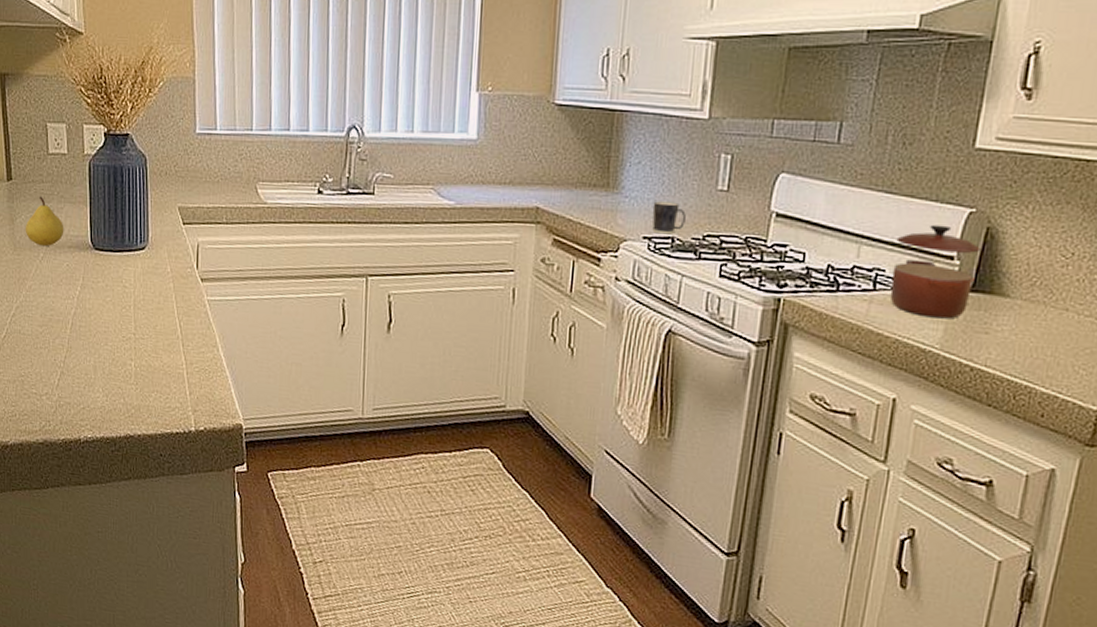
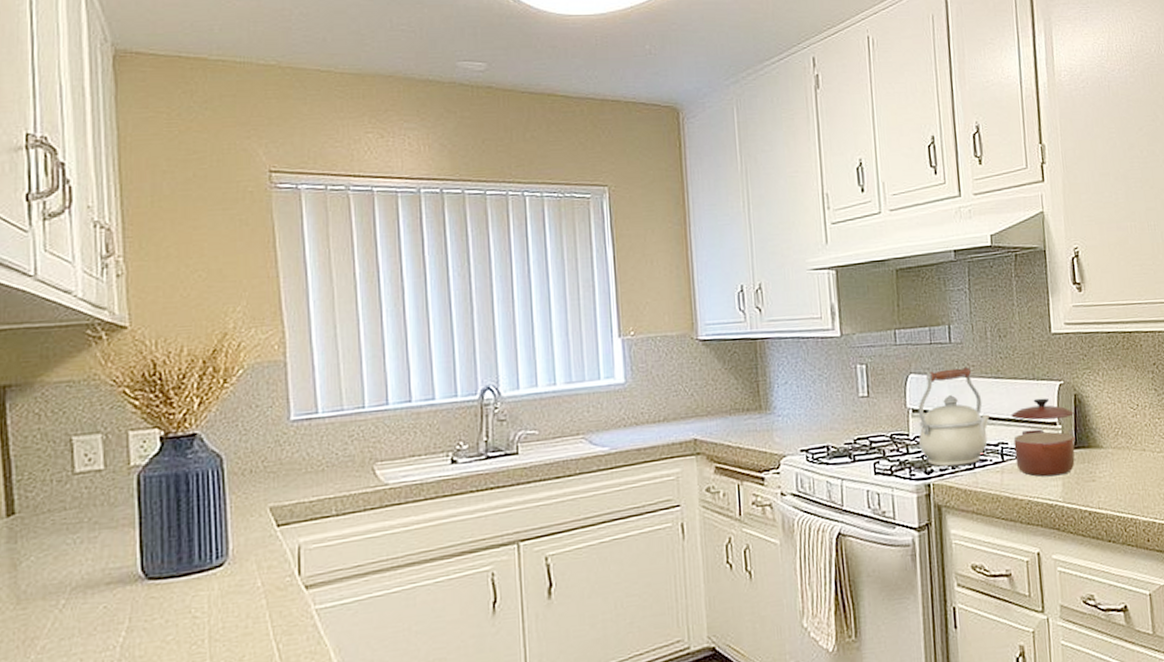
fruit: present [25,196,64,247] -> none [35,527,100,591]
mug: present [652,201,686,235] -> none [804,413,836,445]
kettle: none [775,172,869,287] -> present [918,367,990,467]

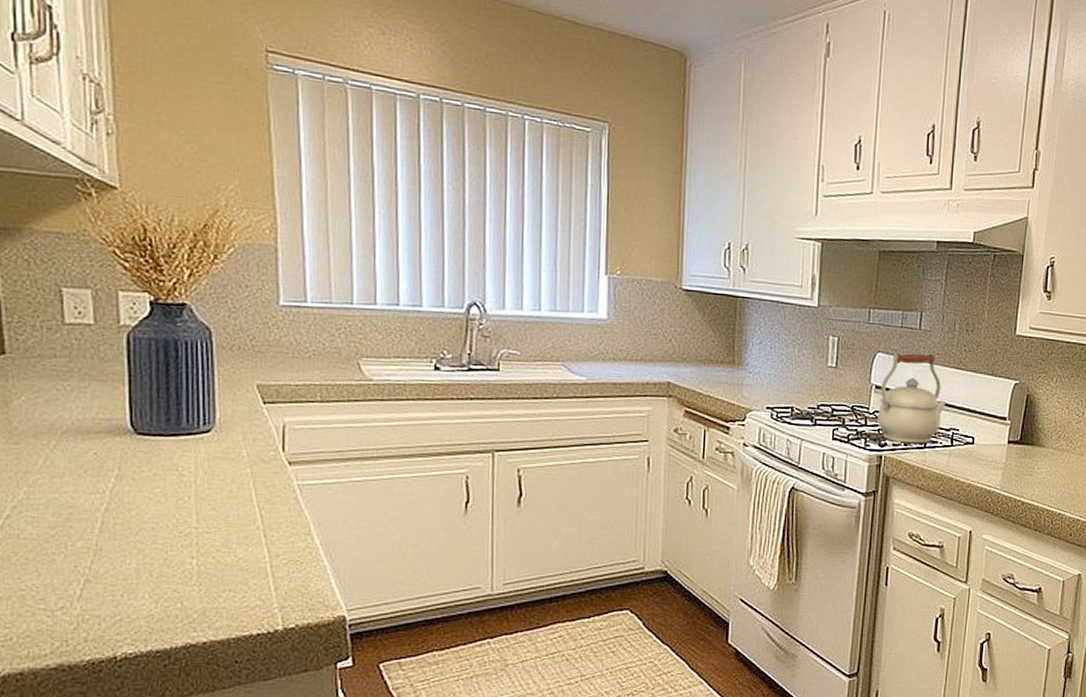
saucepan: present [1011,398,1075,477] -> none [963,393,1024,466]

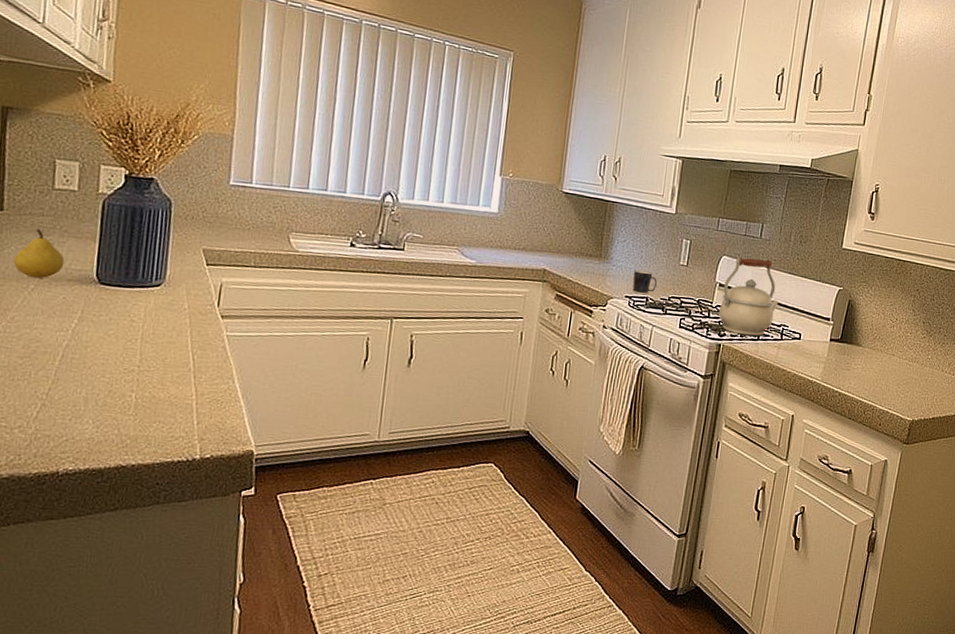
fruit: none [26,373,90,433] -> present [13,229,65,279]
mug: none [773,376,802,405] -> present [632,270,657,296]

